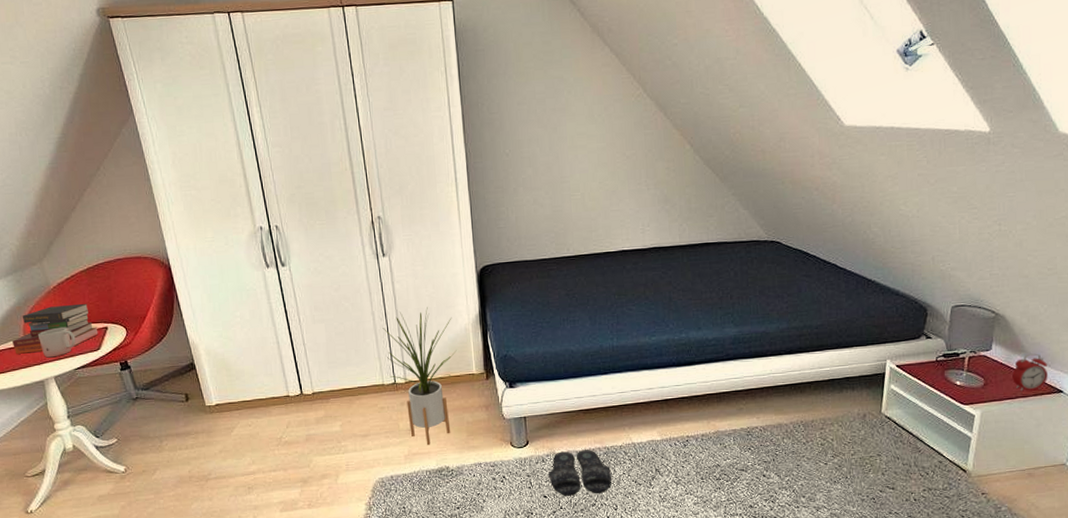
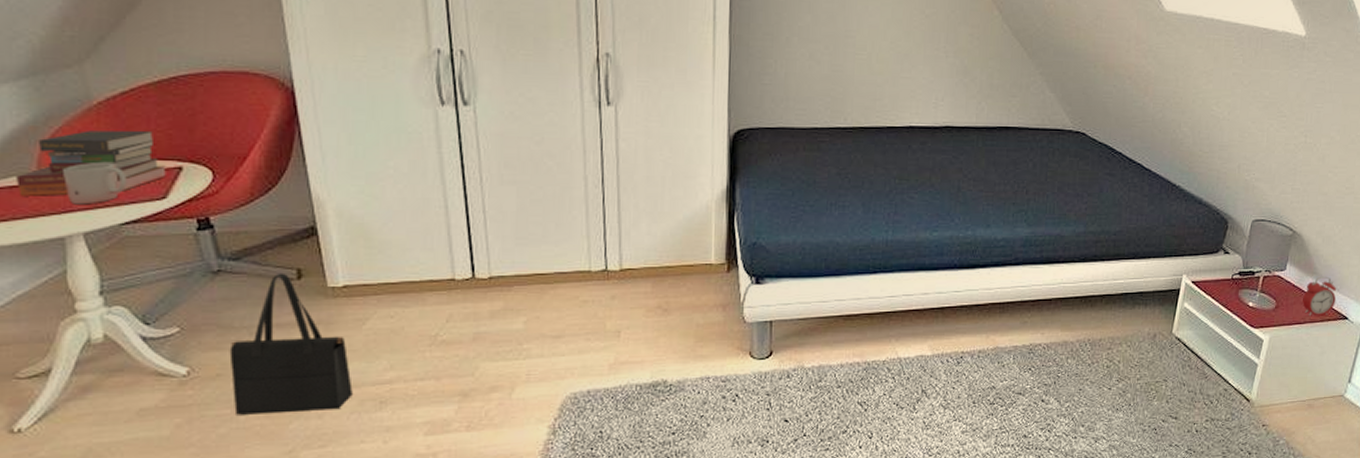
tote bag: none [149,397,230,499] -> present [229,272,353,415]
house plant: present [382,307,457,446] -> none [596,176,693,353]
slippers: present [547,450,612,496] -> none [792,364,869,421]

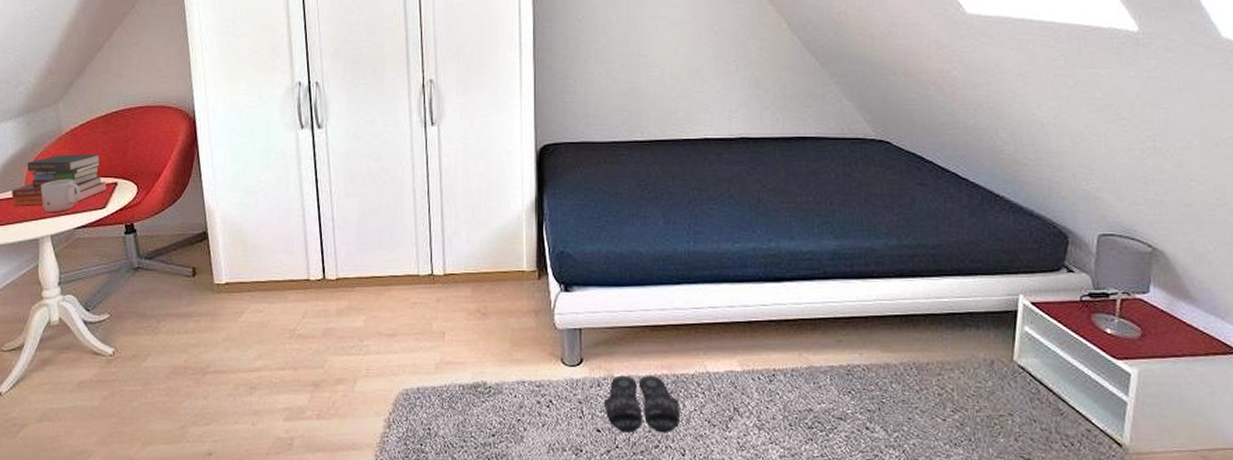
tote bag: present [229,272,353,415] -> none [142,270,230,392]
slippers: none [792,364,869,421] -> present [603,375,680,433]
alarm clock: present [1303,276,1336,317] -> none [1176,301,1222,349]

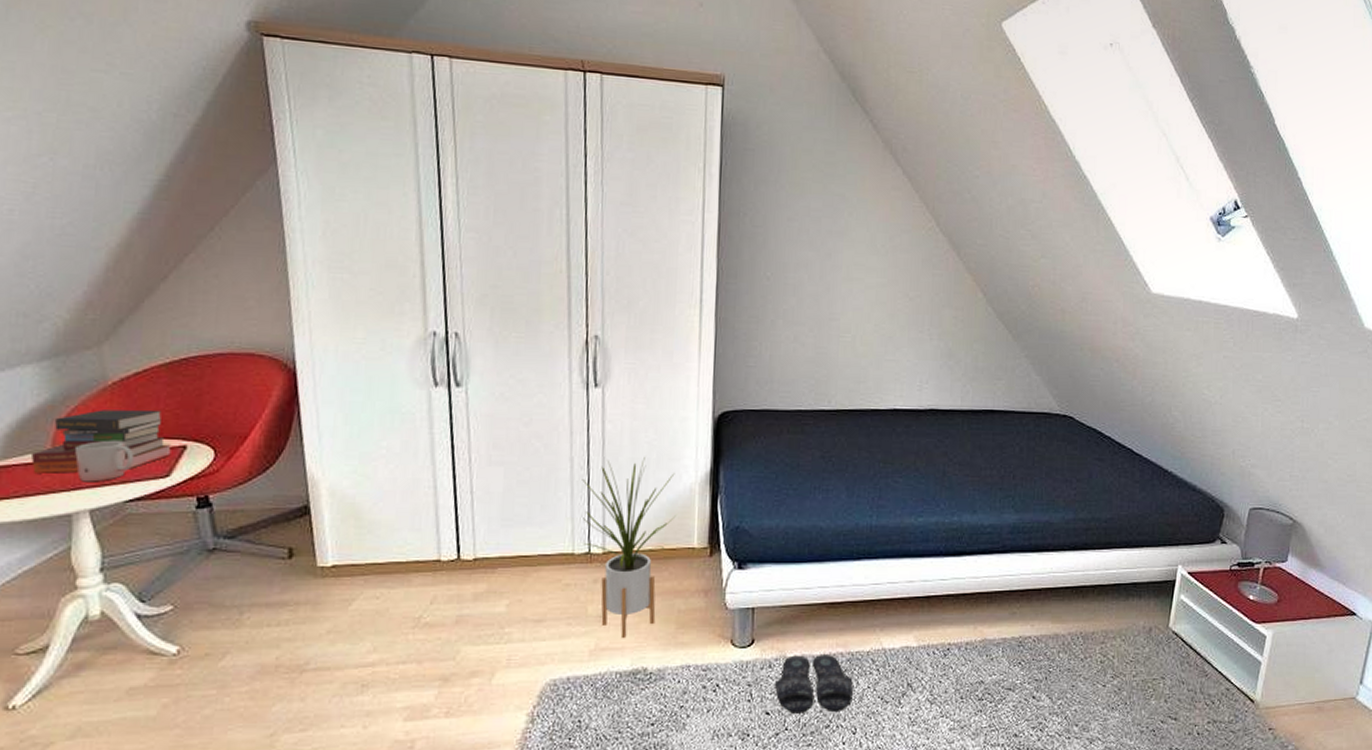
house plant: none [423,188,506,354] -> present [582,458,676,639]

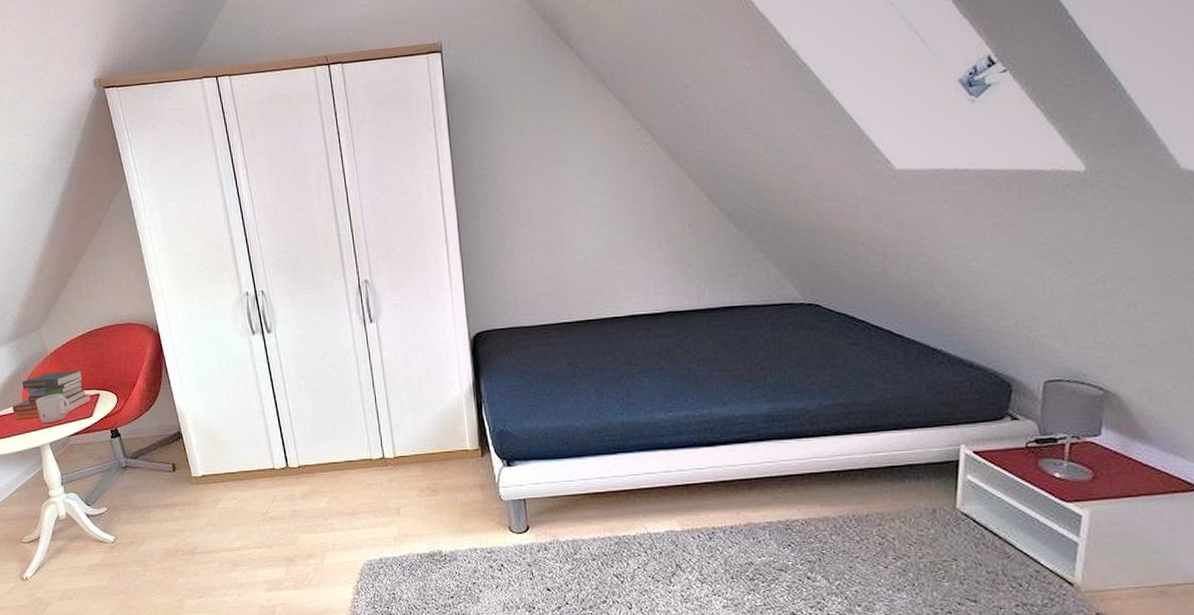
house plant: present [582,458,676,639] -> none [370,377,449,527]
slippers: present [774,655,853,714] -> none [551,539,625,590]

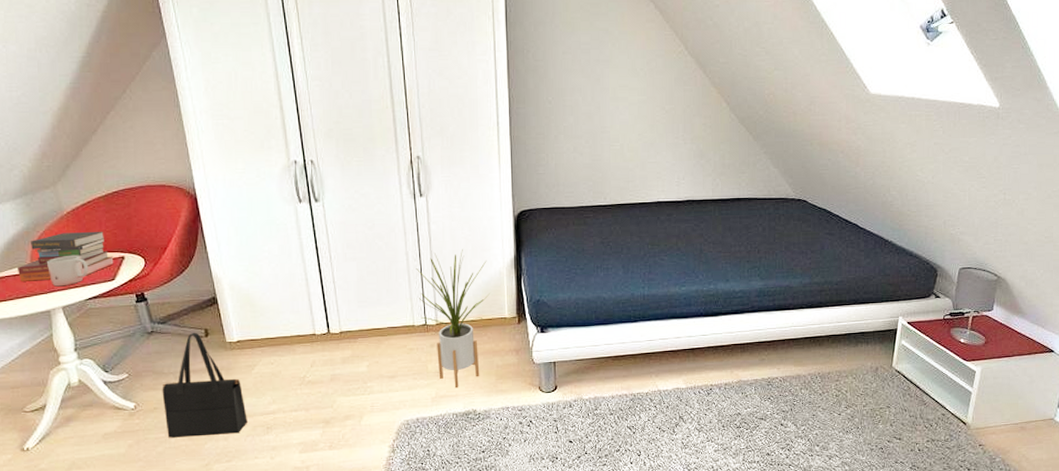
tote bag: none [137,467,215,572] -> present [162,332,247,438]
house plant: none [370,377,449,527] -> present [416,250,490,389]

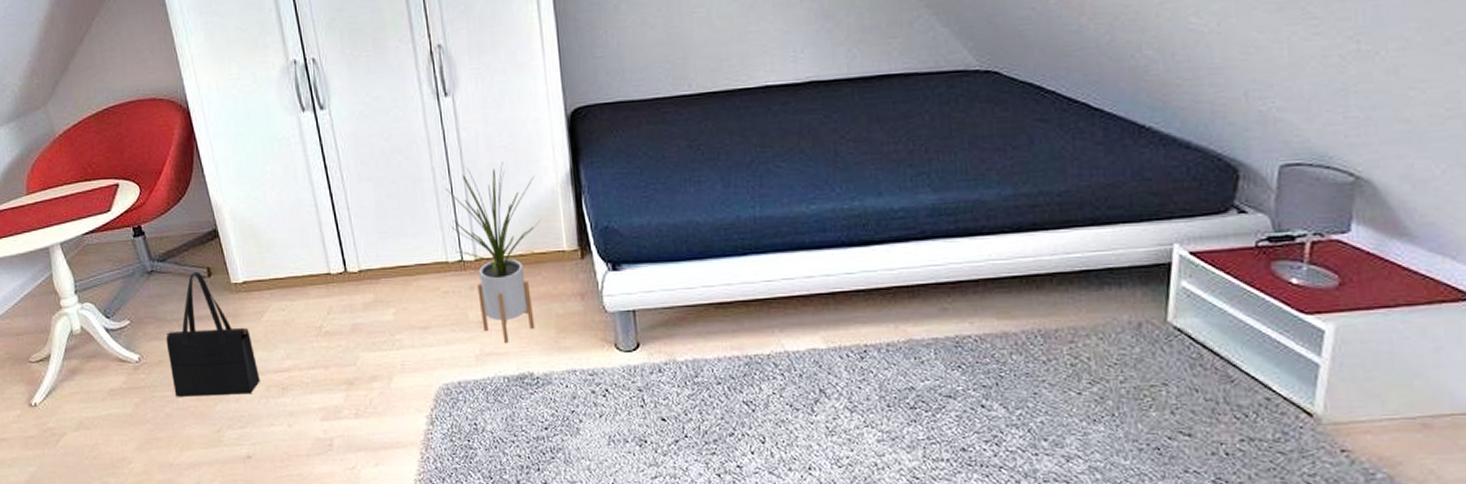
books: present [18,231,114,282] -> none [15,155,109,215]
mug: present [46,254,89,287] -> none [42,183,84,220]

